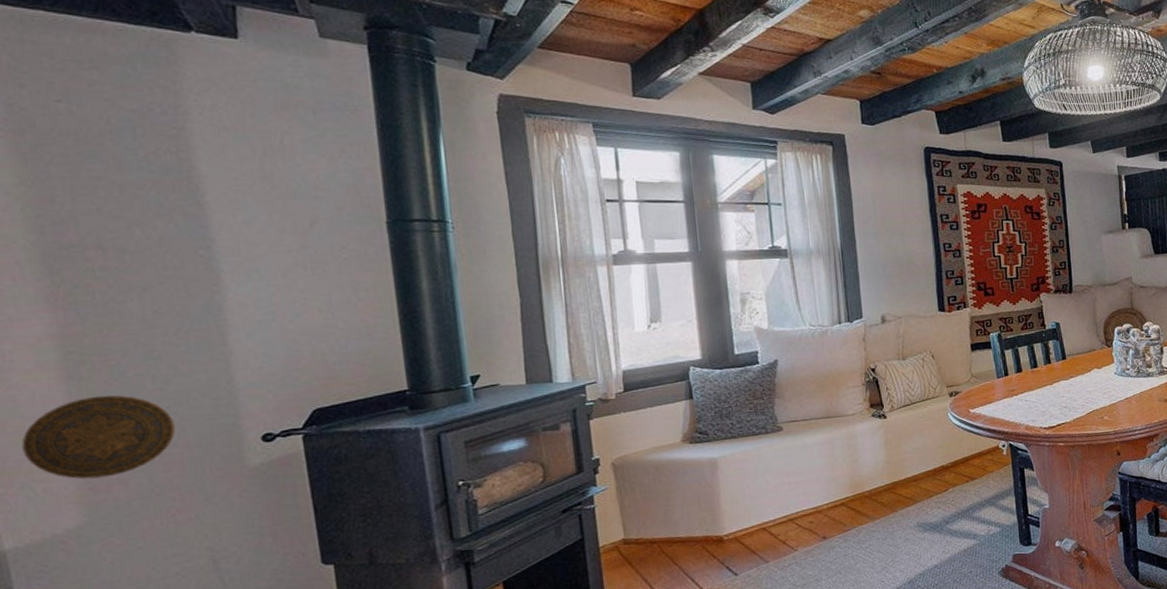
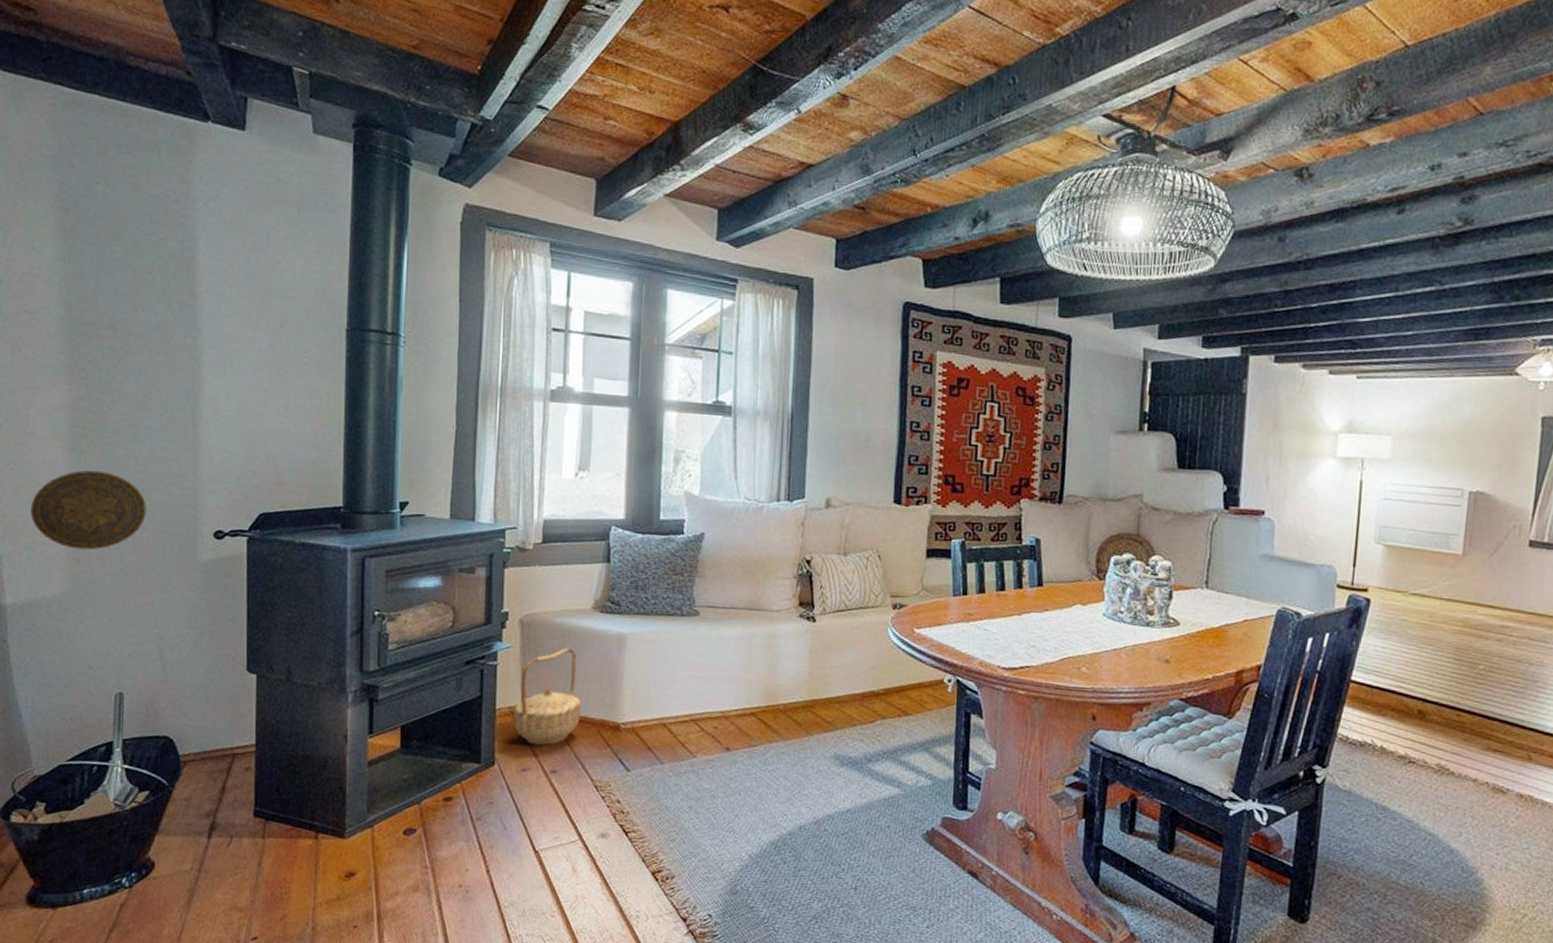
basket: none [617,480,684,572] -> present [514,648,582,746]

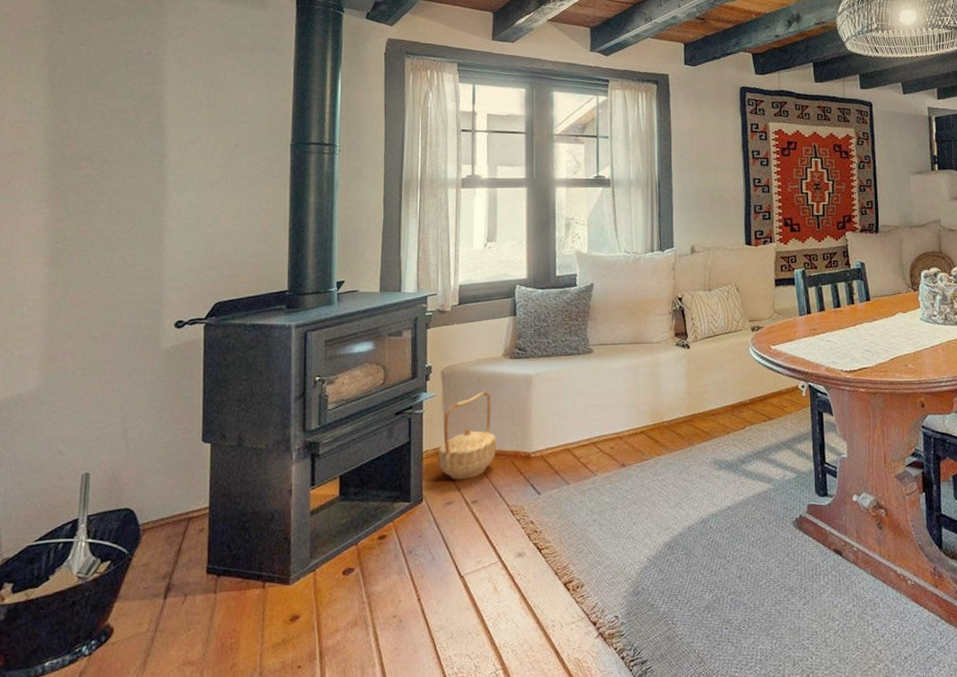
decorative plate: present [30,470,147,550] -> none [11,279,116,349]

